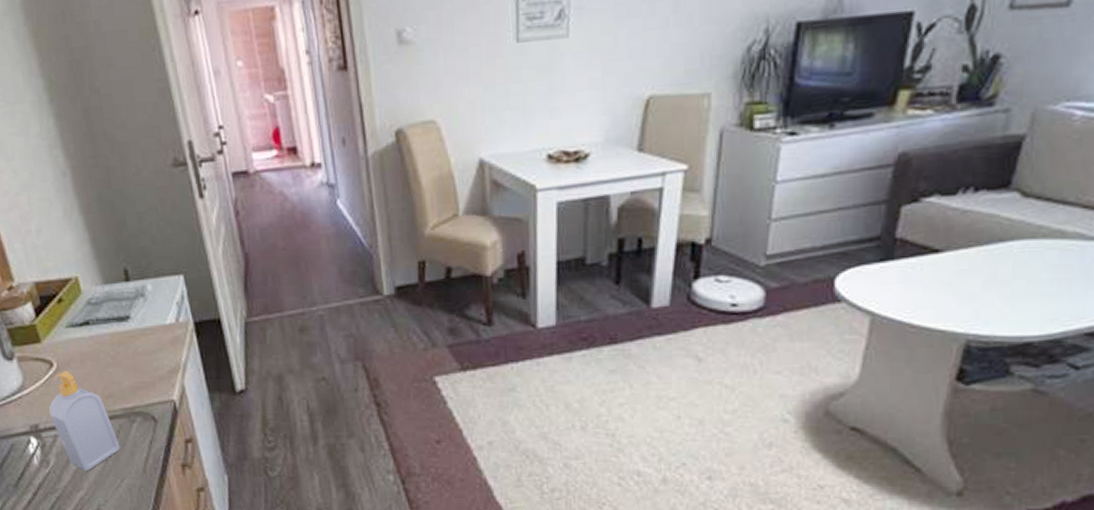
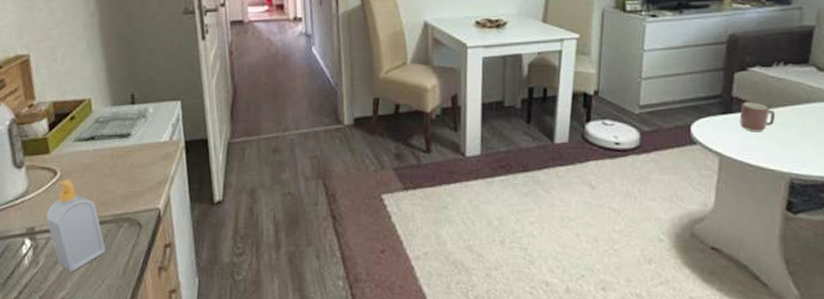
mug: none [903,243,955,284] -> present [739,102,776,132]

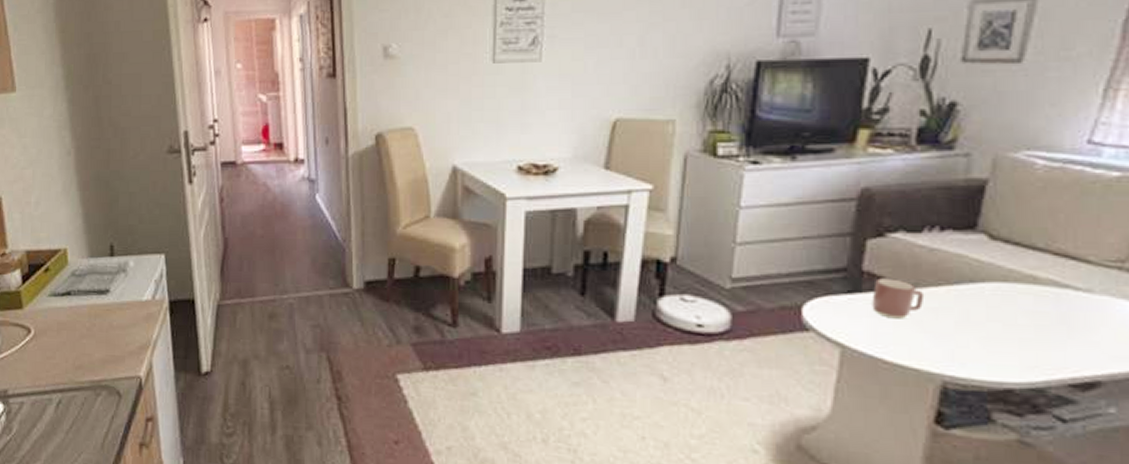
soap bottle: present [46,178,106,272] -> none [19,337,83,442]

